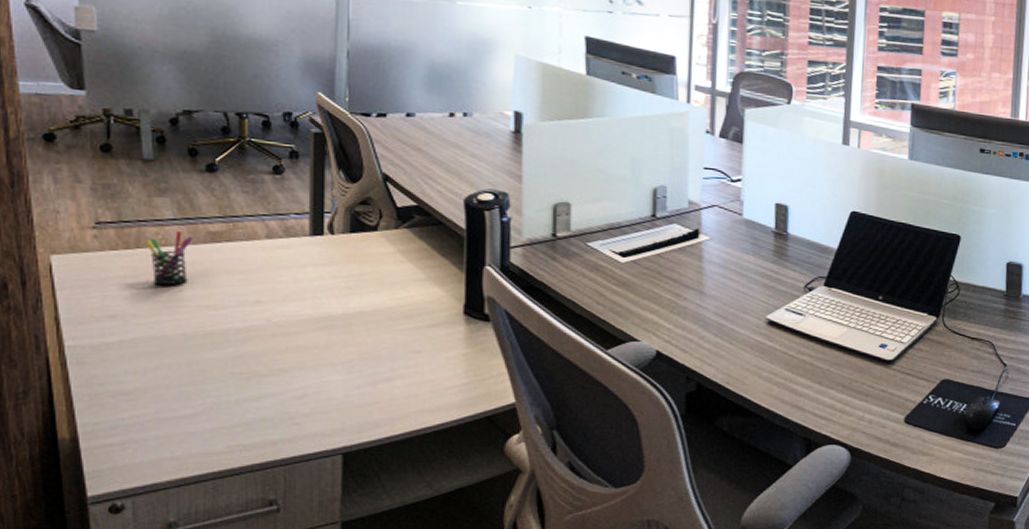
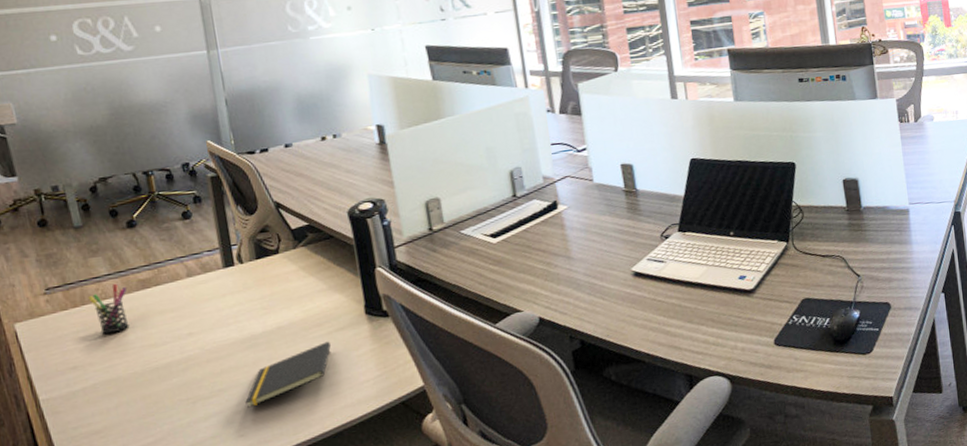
notepad: none [308,336,419,395] -> present [245,341,332,408]

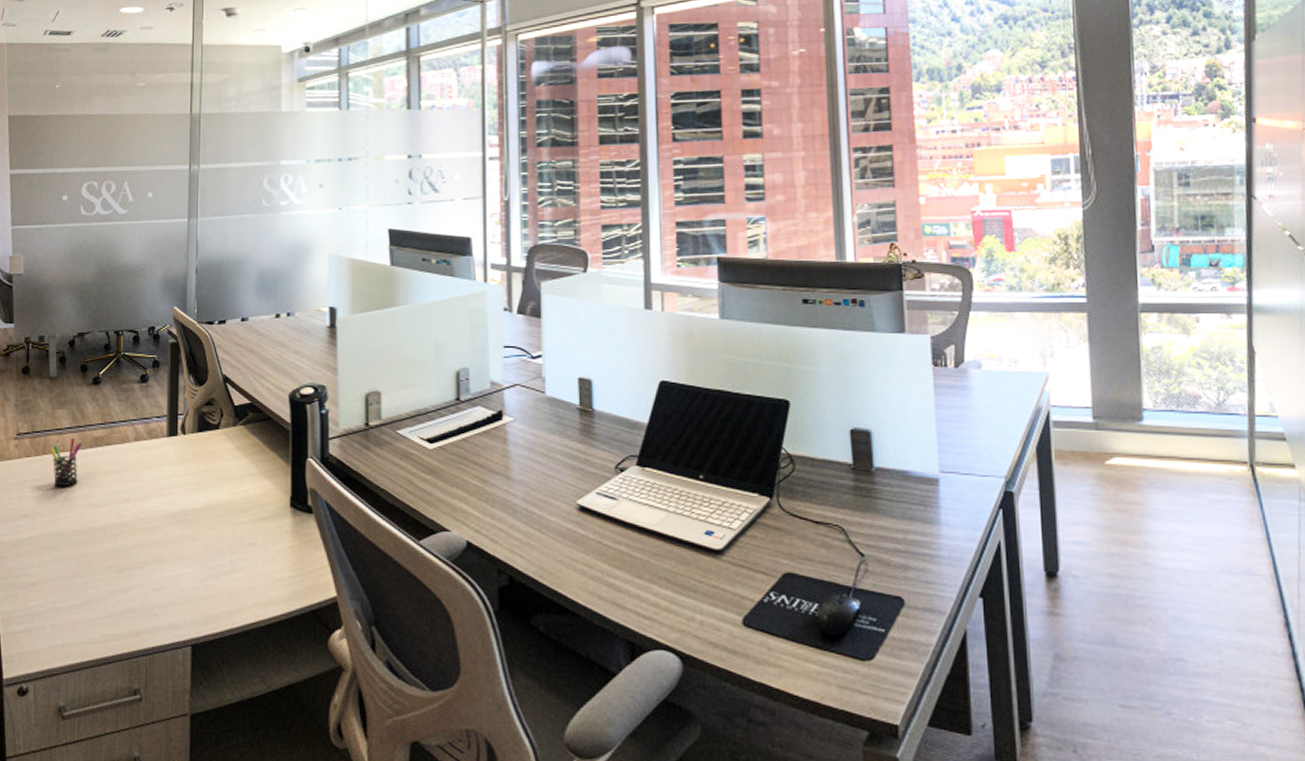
notepad: present [245,341,332,408] -> none [165,530,253,587]

